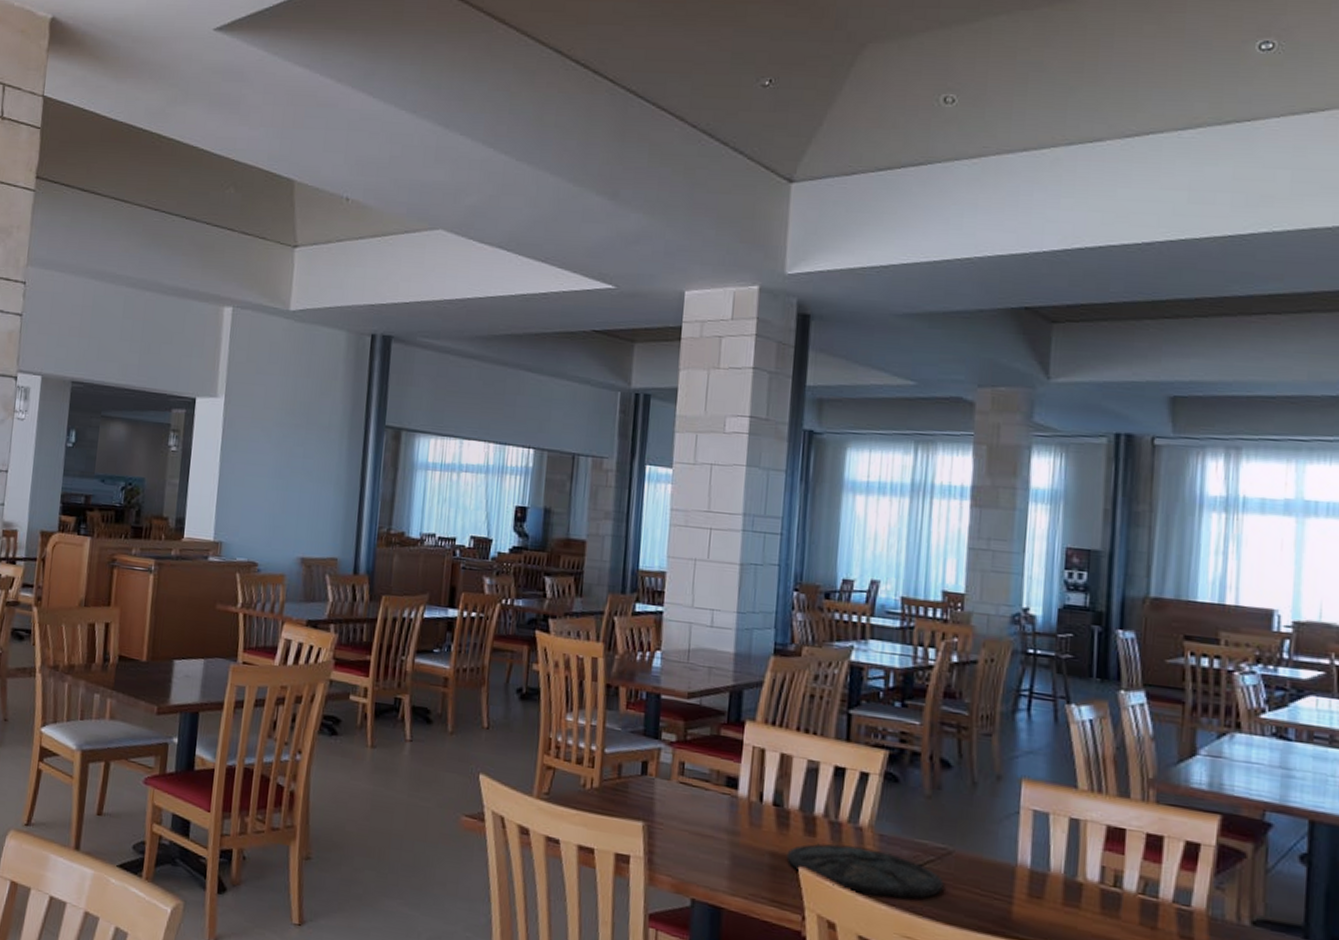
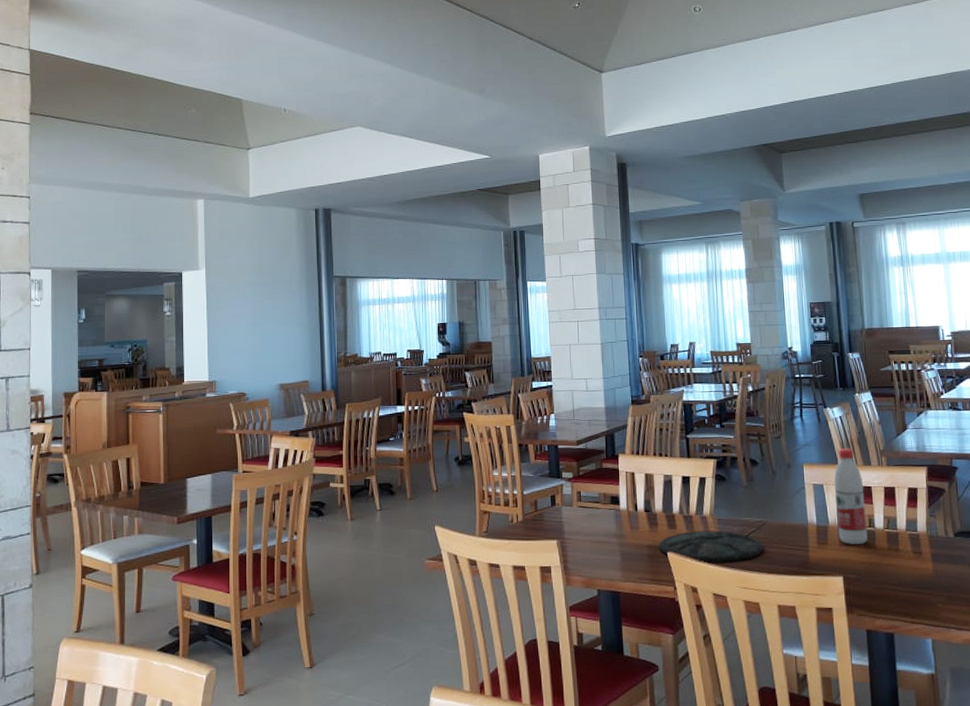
water bottle: none [1062,766,1114,910] -> present [834,448,868,545]

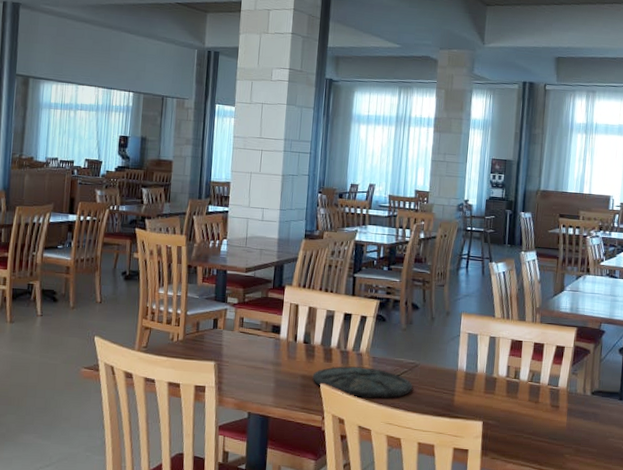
water bottle: present [834,448,868,545] -> none [484,302,516,394]

